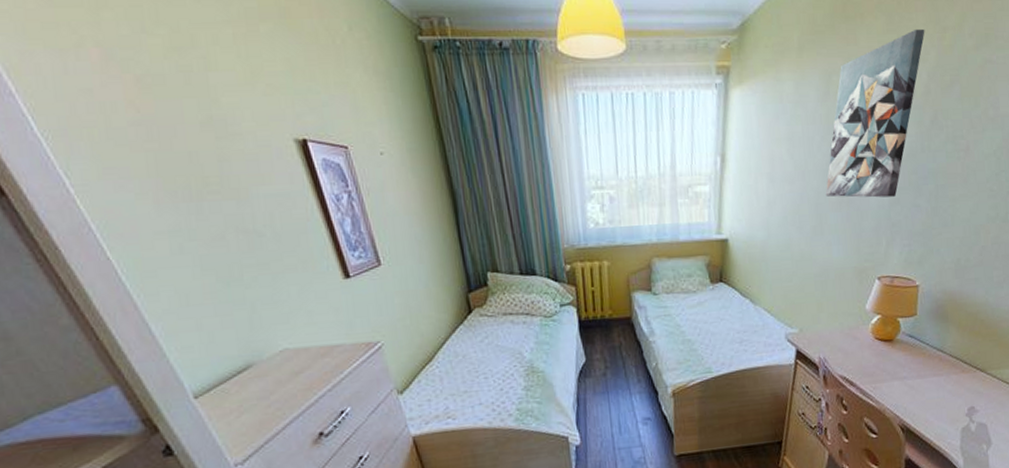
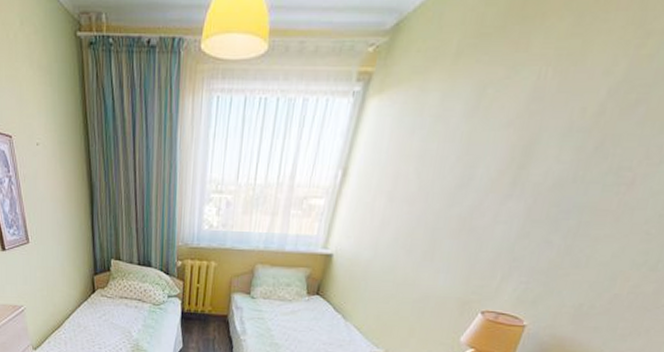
wall art: present [825,28,925,198] -> none [445,33,622,229]

